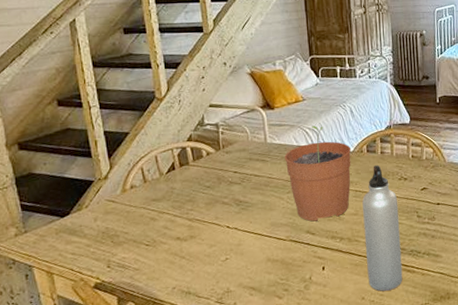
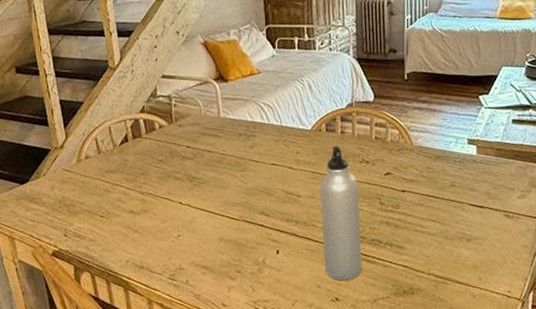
plant pot: present [284,125,351,222] -> none [238,100,309,203]

